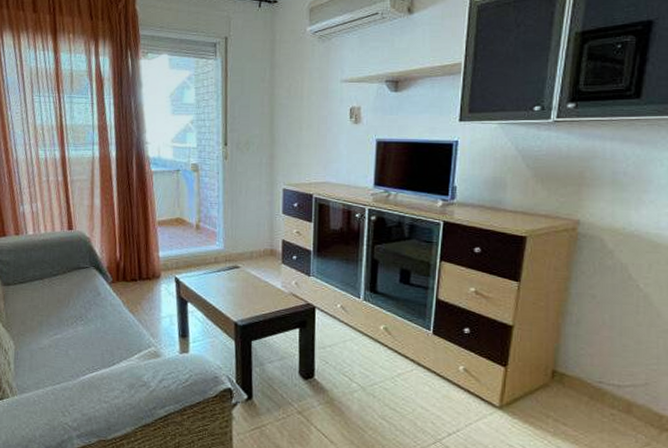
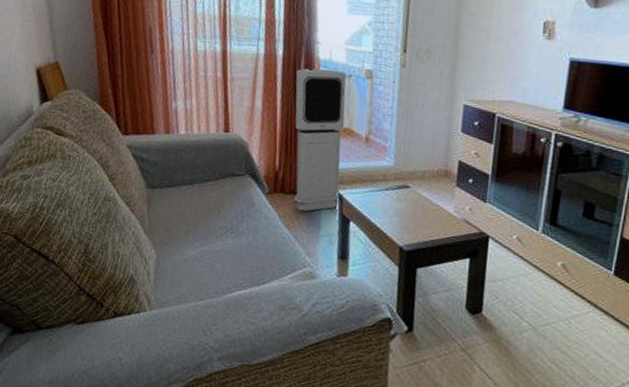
air purifier: none [129,166,177,297] -> present [293,68,347,212]

